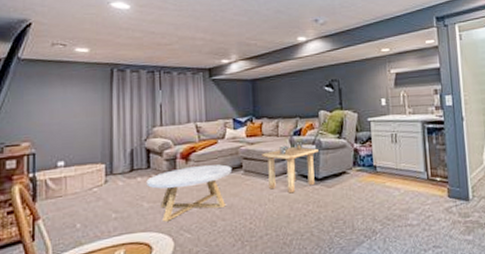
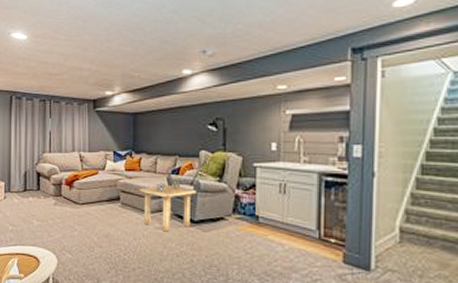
coffee table: present [146,164,233,222] -> none [36,193,111,240]

